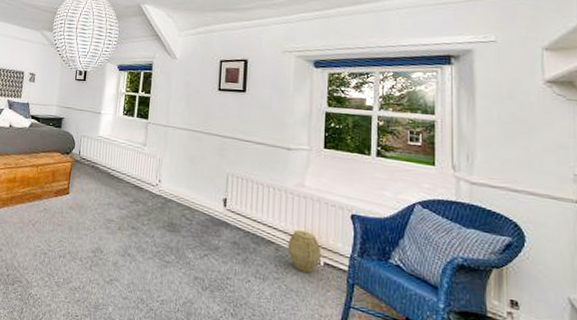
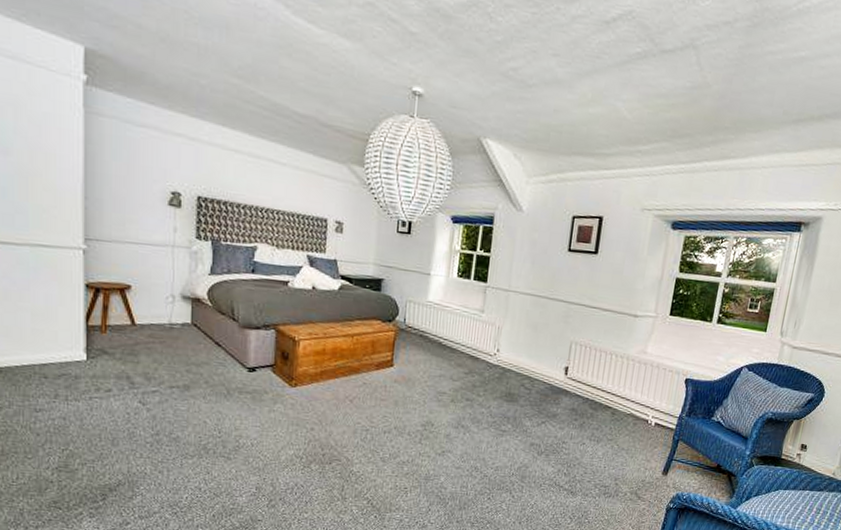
woven basket: present [288,229,321,273] -> none [623,394,654,433]

